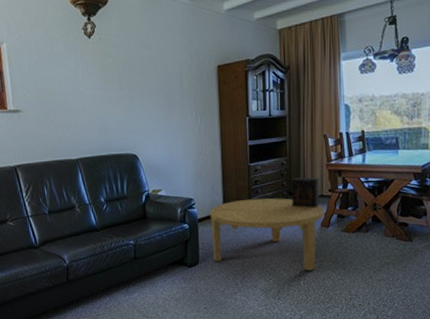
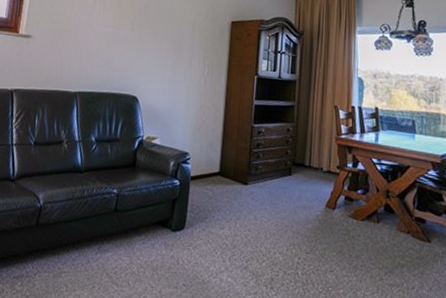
coffee table: present [210,198,324,272] -> none [202,162,331,260]
decorative box: present [291,177,320,209] -> none [295,146,327,185]

